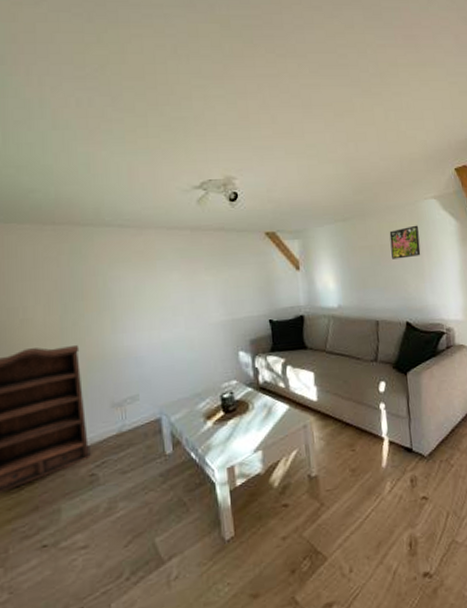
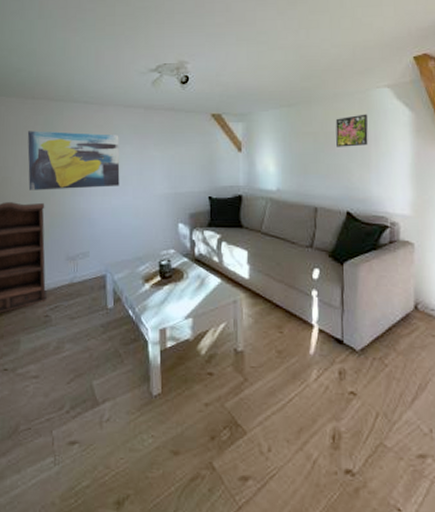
wall art: none [49,260,169,332] -> present [27,131,120,190]

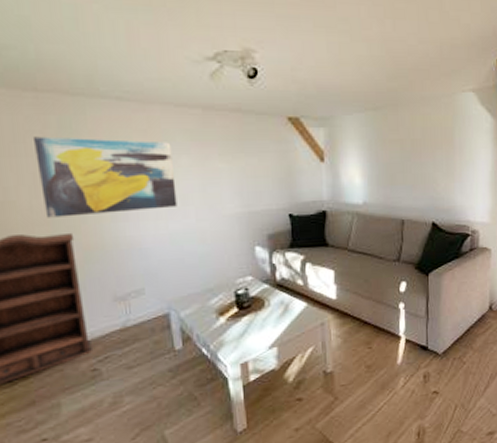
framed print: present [335,114,368,147] -> none [422,120,454,156]

